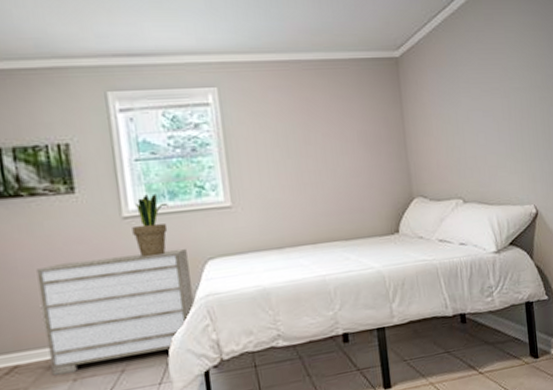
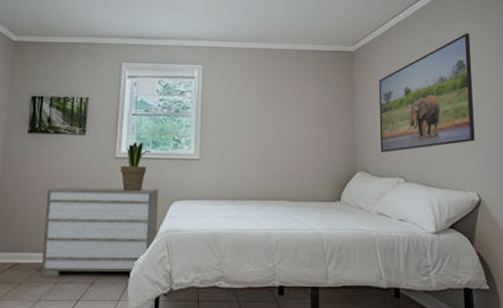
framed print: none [429,28,530,174] -> present [379,33,475,152]

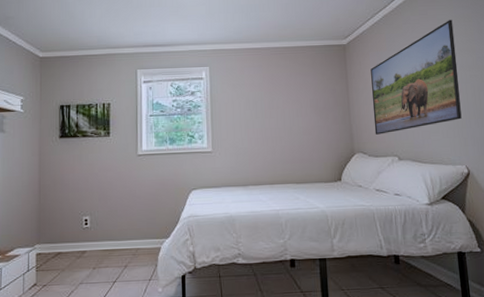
dresser: present [40,186,158,277] -> none [80,180,179,263]
potted plant: present [120,141,151,192] -> none [143,139,168,184]

